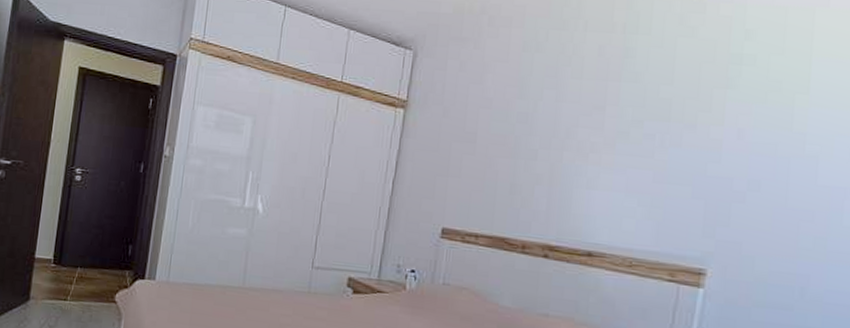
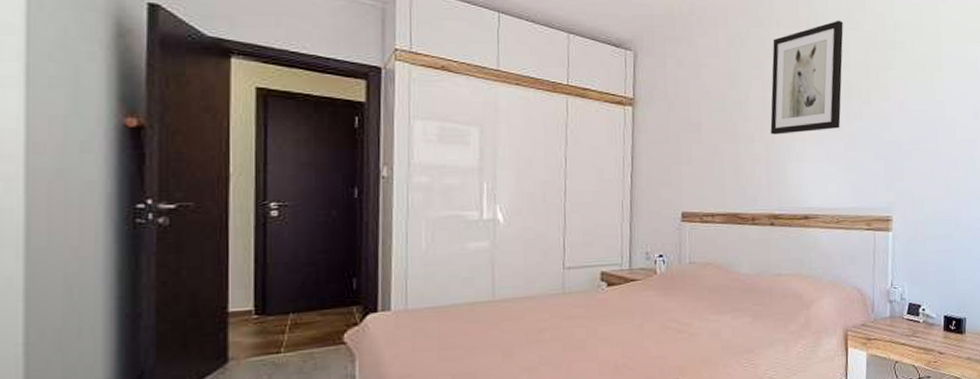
wall art: none [559,24,672,155] -> present [770,20,844,135]

